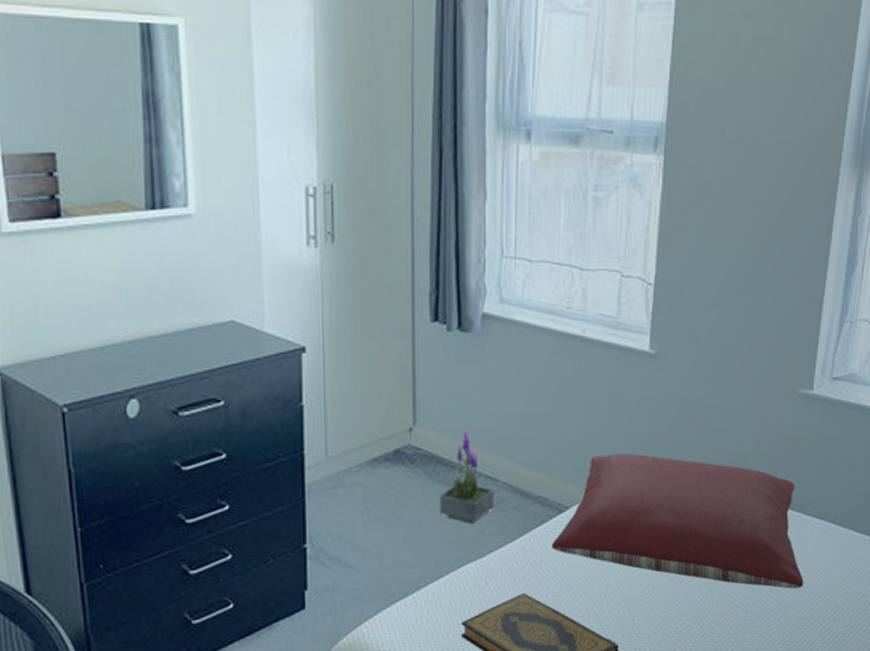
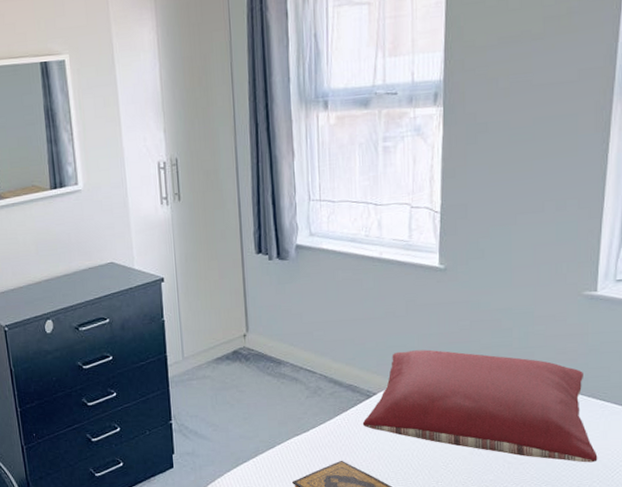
potted plant: present [439,428,494,524] -> none [269,333,314,406]

